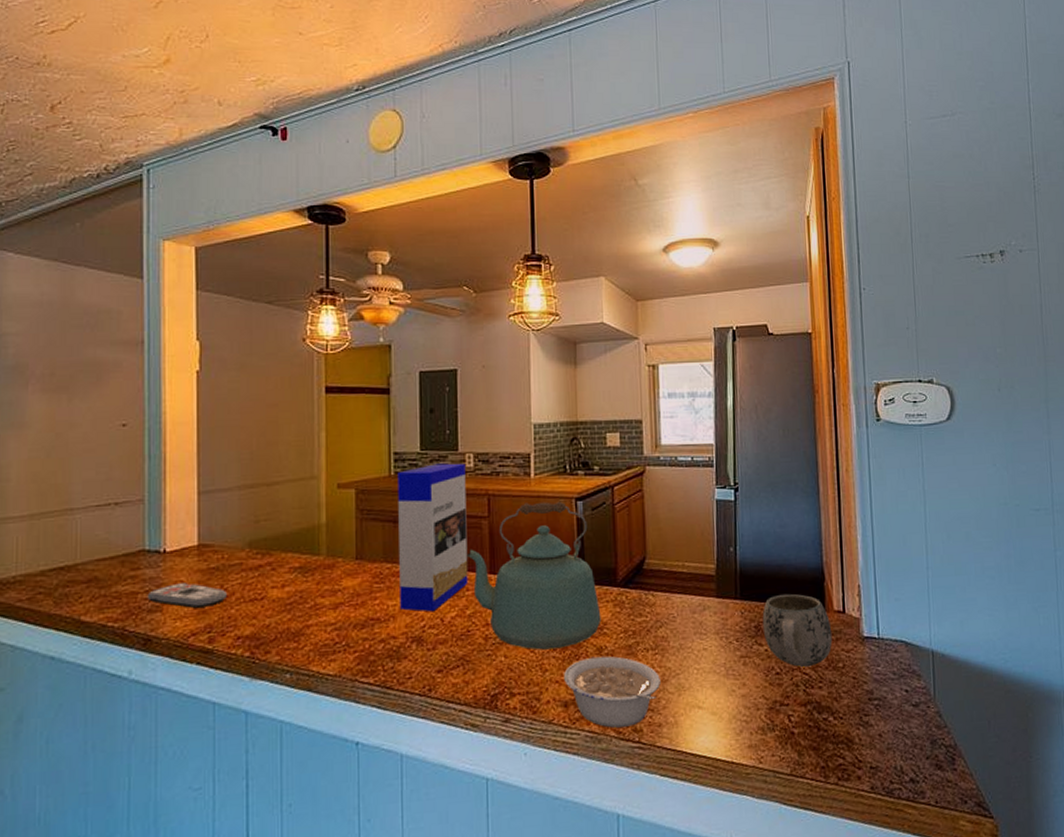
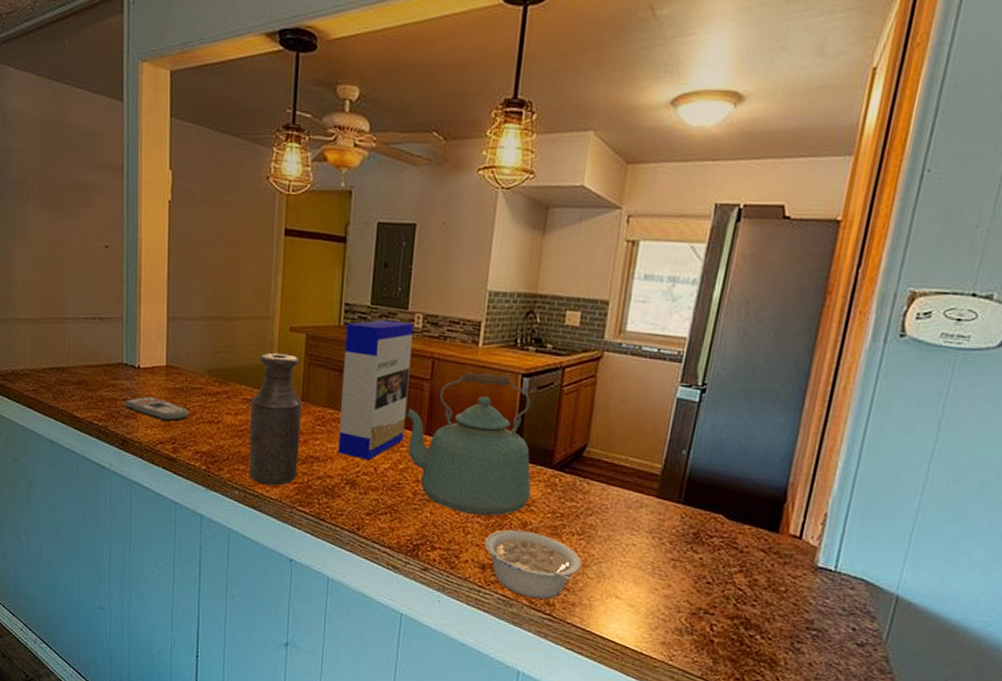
bottle: none [299,512,358,661] -> present [248,352,303,486]
mug: present [762,593,833,668] -> none [701,507,782,584]

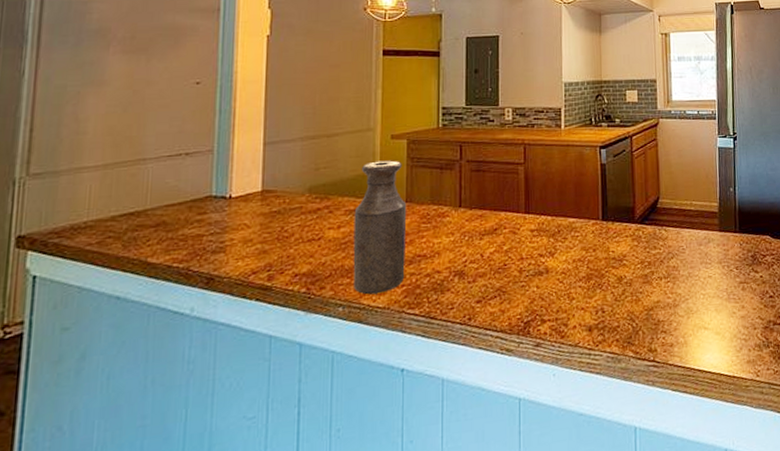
remote control: present [124,396,189,422] -> none [212,225,286,249]
cereal box: present [338,319,414,461] -> none [445,116,506,249]
kettle: present [405,371,531,517] -> none [504,149,621,281]
legume: present [485,529,582,600] -> none [589,284,672,349]

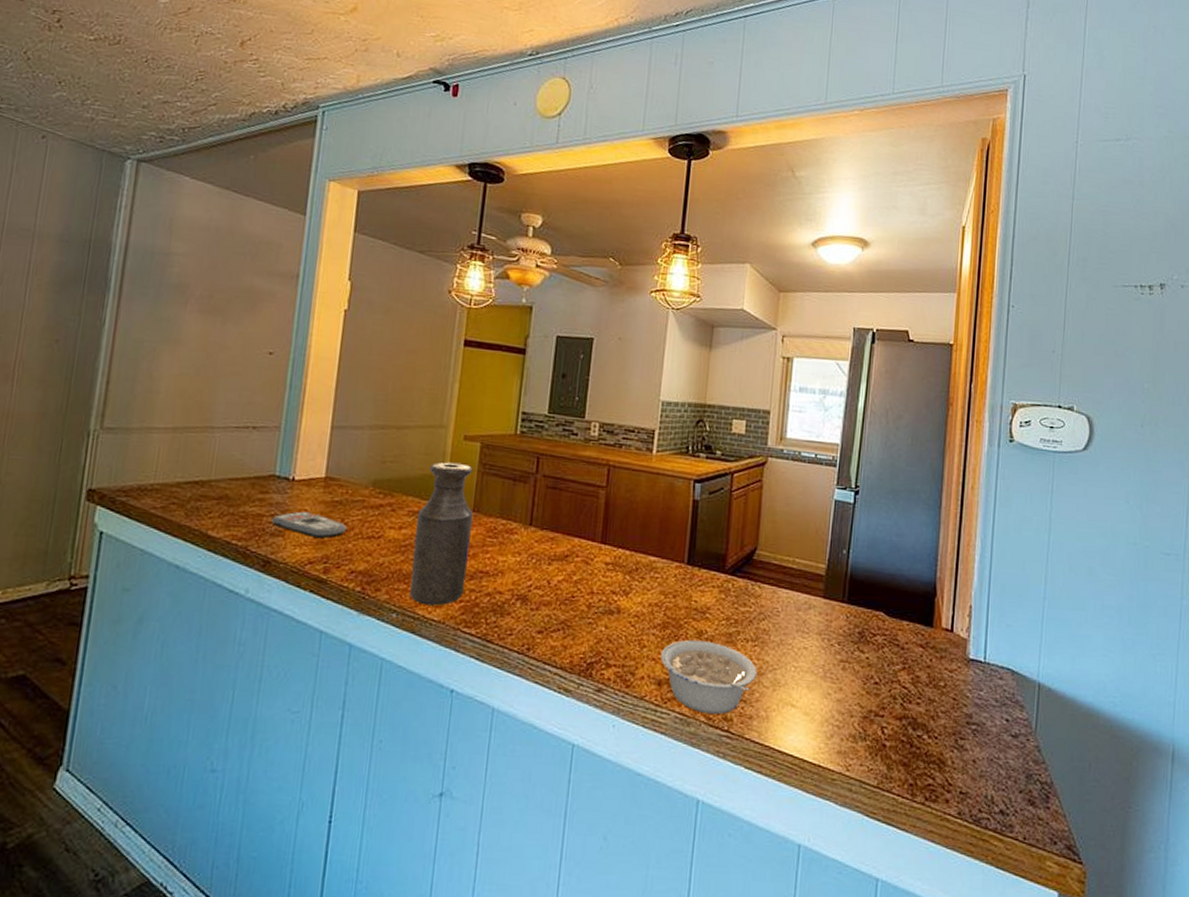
remote control: none [212,225,286,249] -> present [271,511,346,539]
legume: none [589,284,672,349] -> present [661,639,757,714]

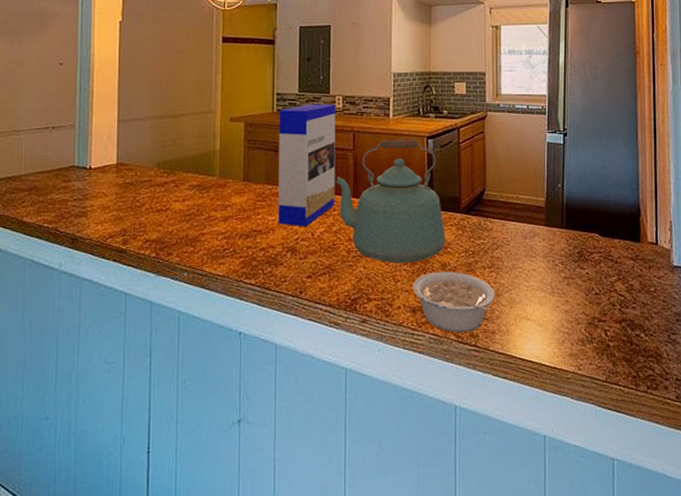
remote control: present [271,511,346,539] -> none [75,194,138,216]
bottle: present [410,462,474,606] -> none [196,141,244,263]
cereal box: none [510,428,590,573] -> present [278,104,335,227]
kettle: none [580,478,706,627] -> present [334,139,446,264]

